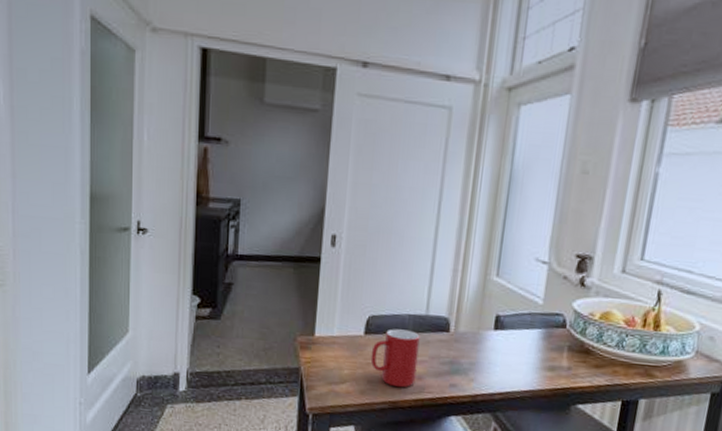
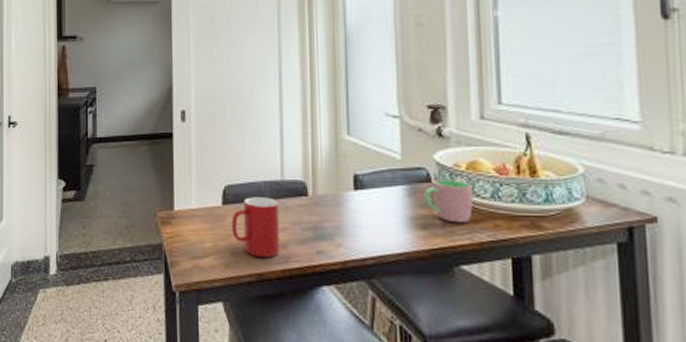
cup: none [556,326,602,368] -> present [423,180,473,223]

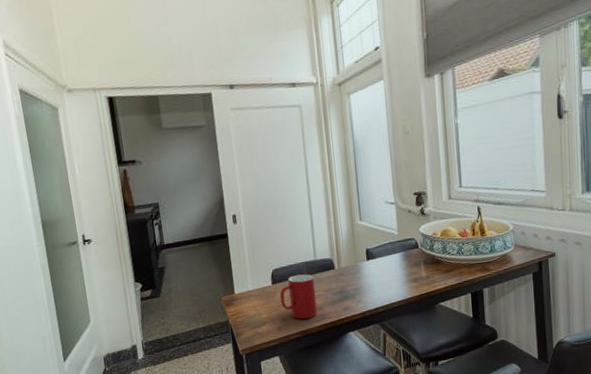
cup: present [423,180,473,223] -> none [414,244,446,274]

